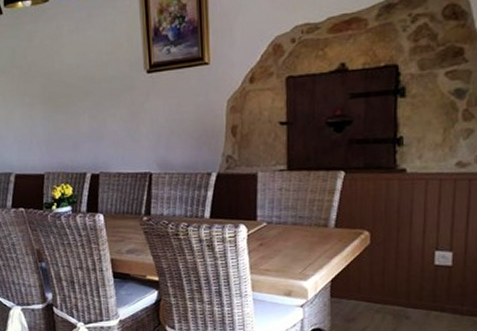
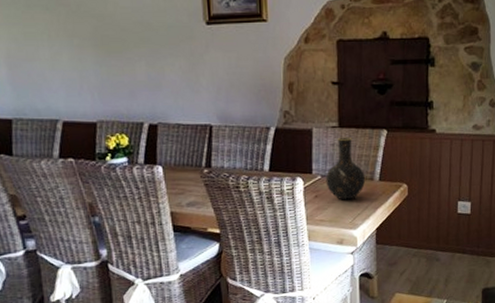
vase: none [272,180,317,249] -> present [325,136,365,200]

